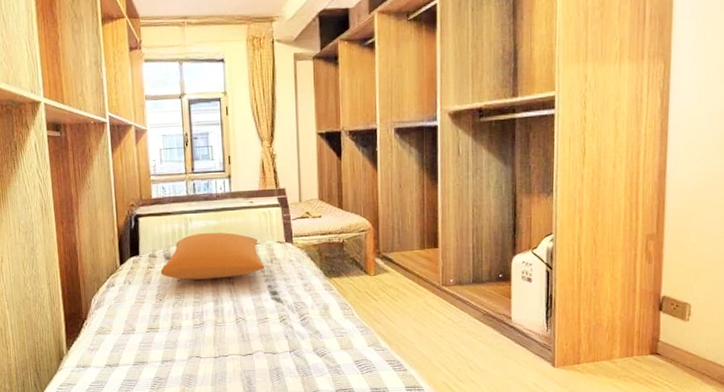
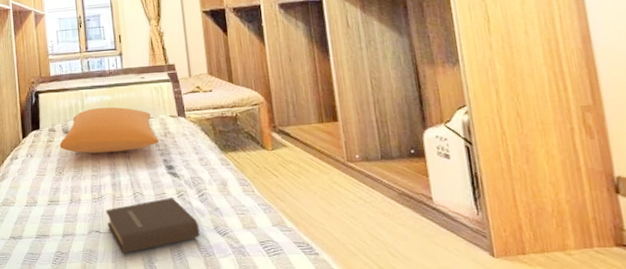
book: none [207,321,299,377] -> present [106,197,200,254]

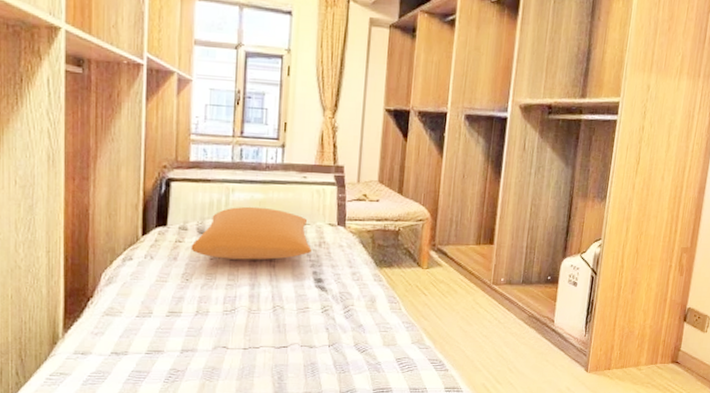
book: present [106,197,200,254] -> none [237,312,339,371]

